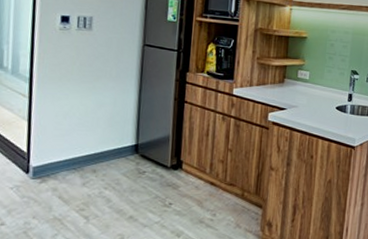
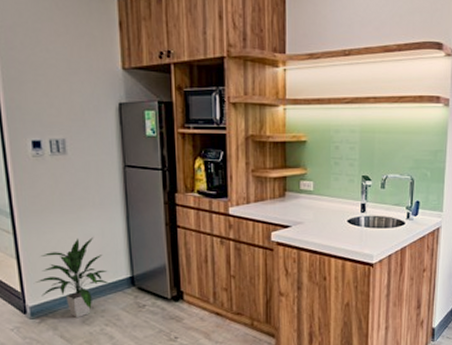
indoor plant: none [43,105,115,180] -> present [36,237,110,318]

